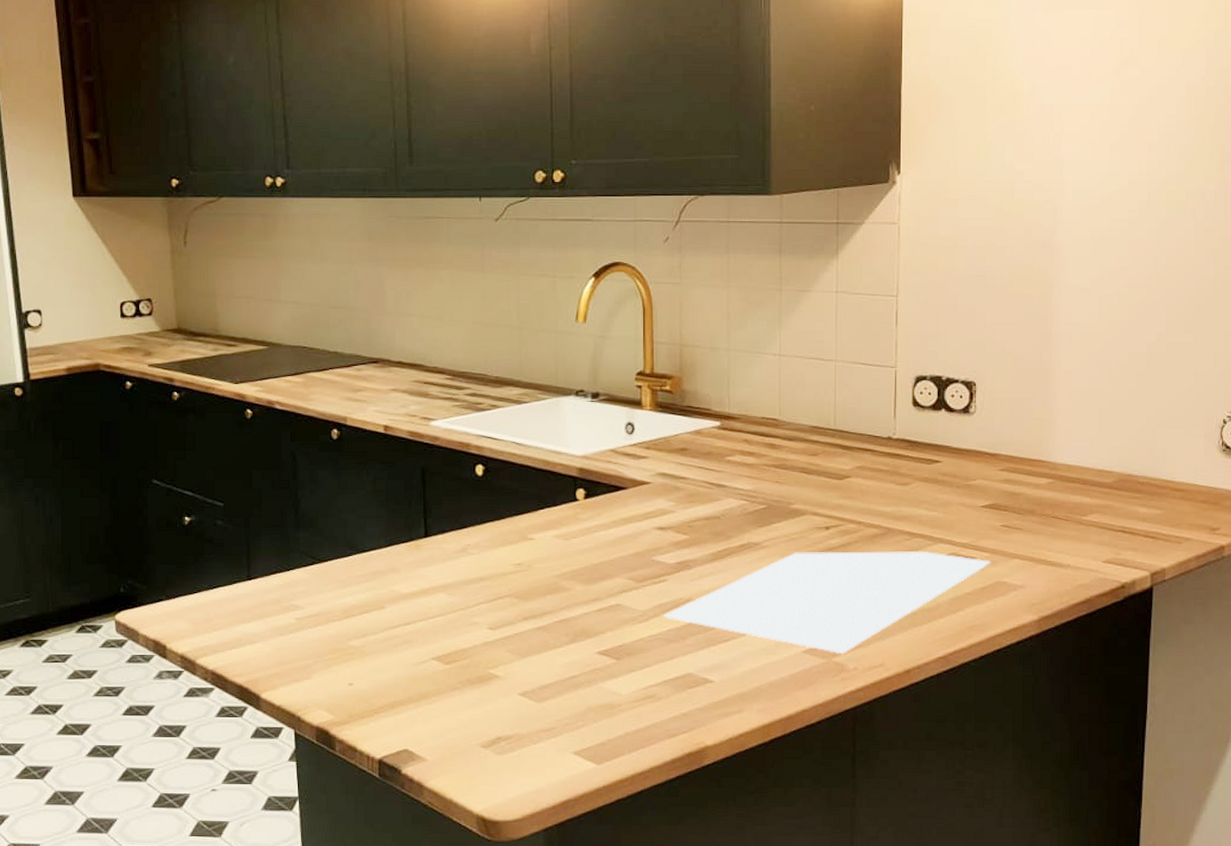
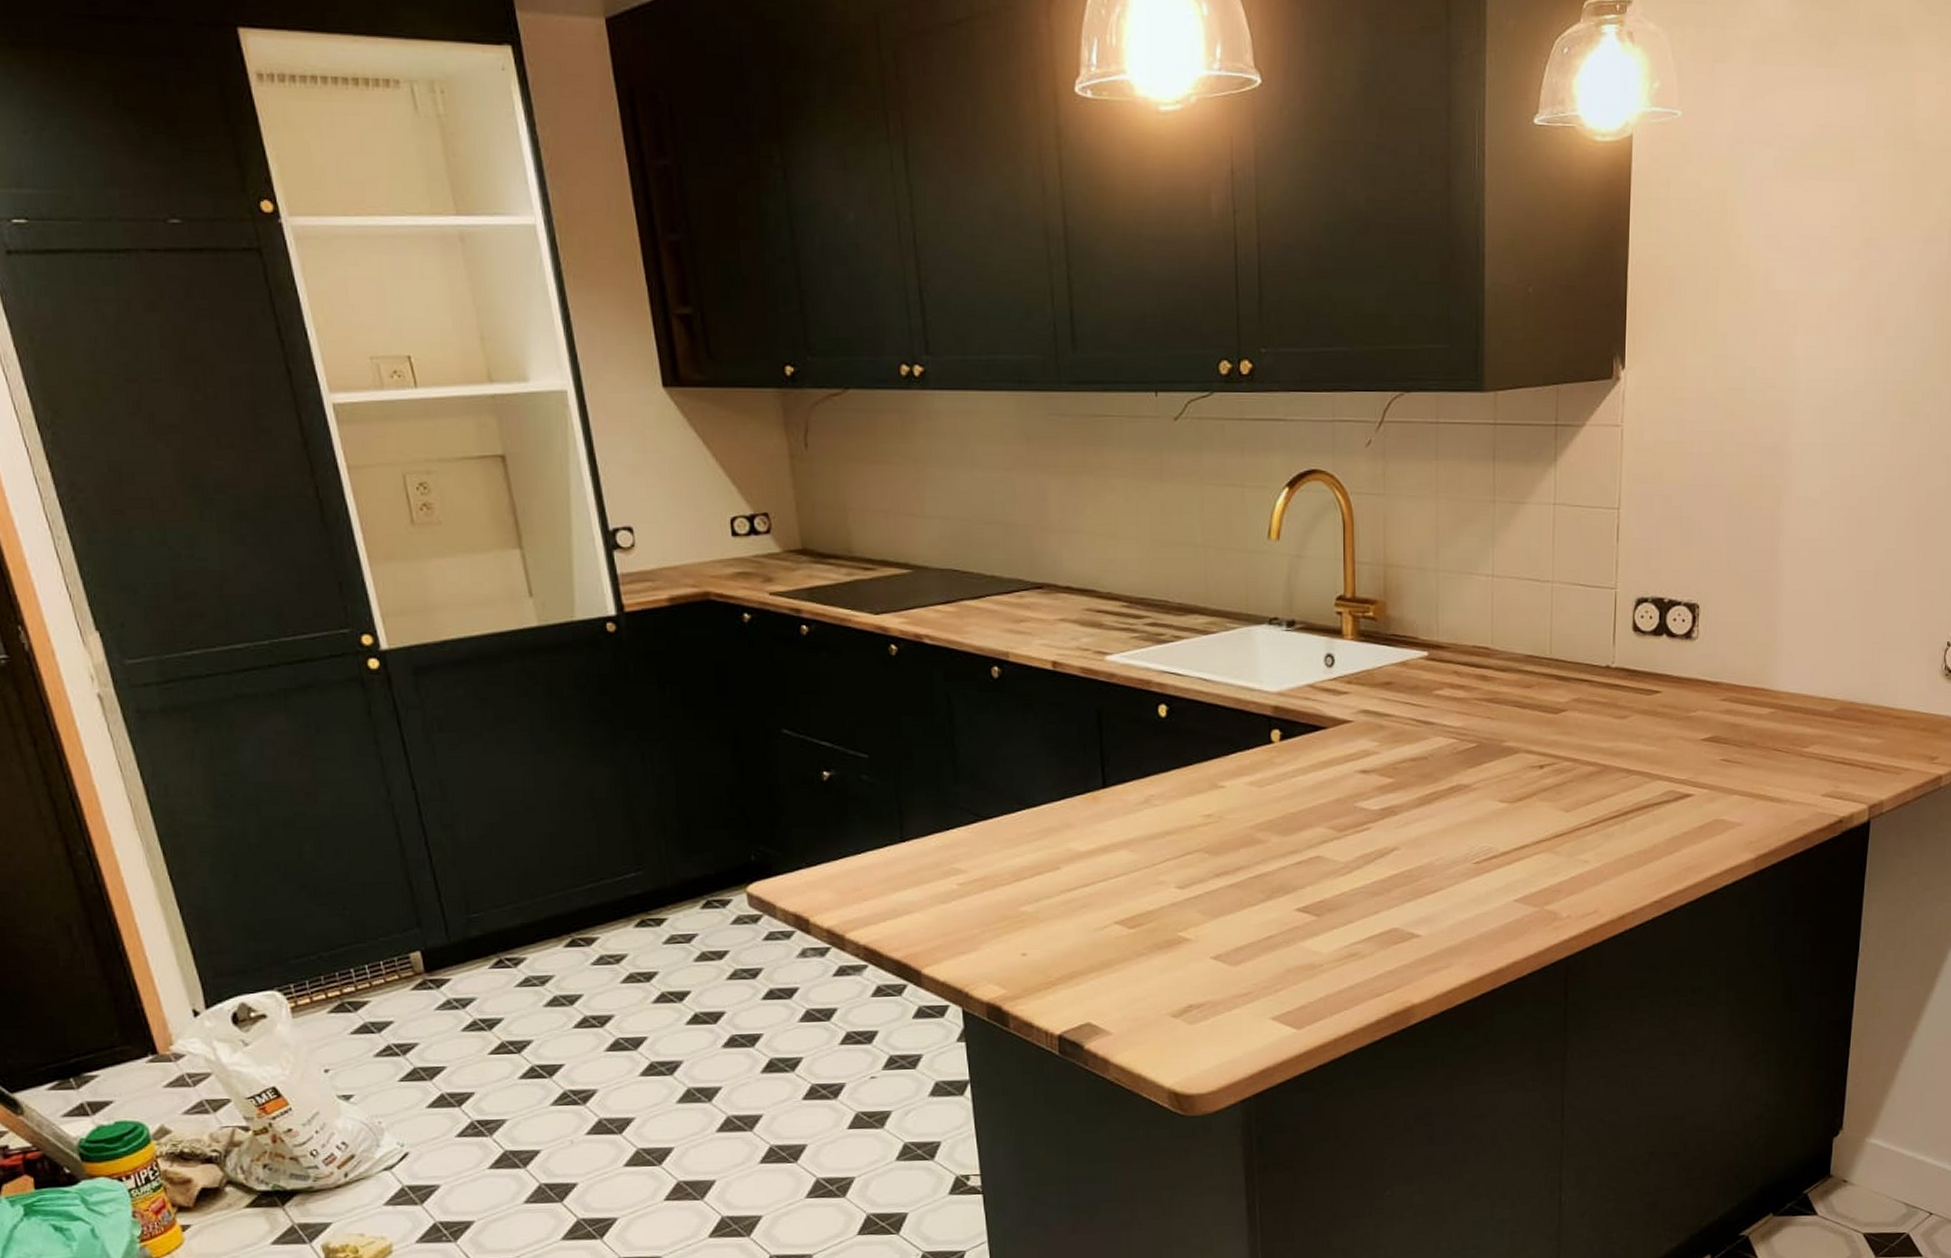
cutting board: present [663,550,992,655] -> none [1367,788,1710,902]

